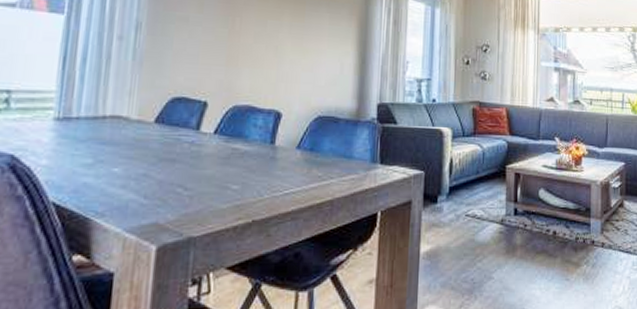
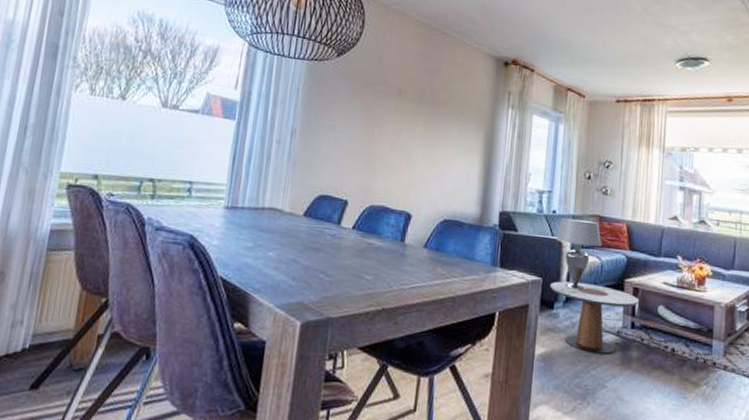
side table: none [433,173,521,245] -> present [550,281,640,354]
table lamp: none [436,106,483,181] -> present [555,217,602,290]

